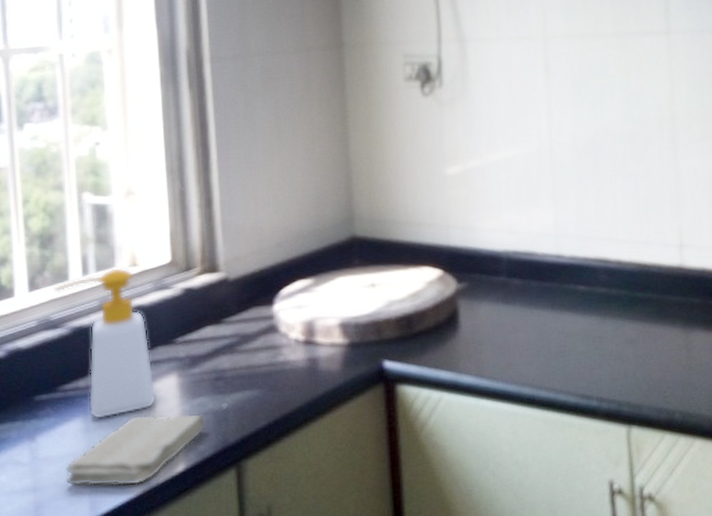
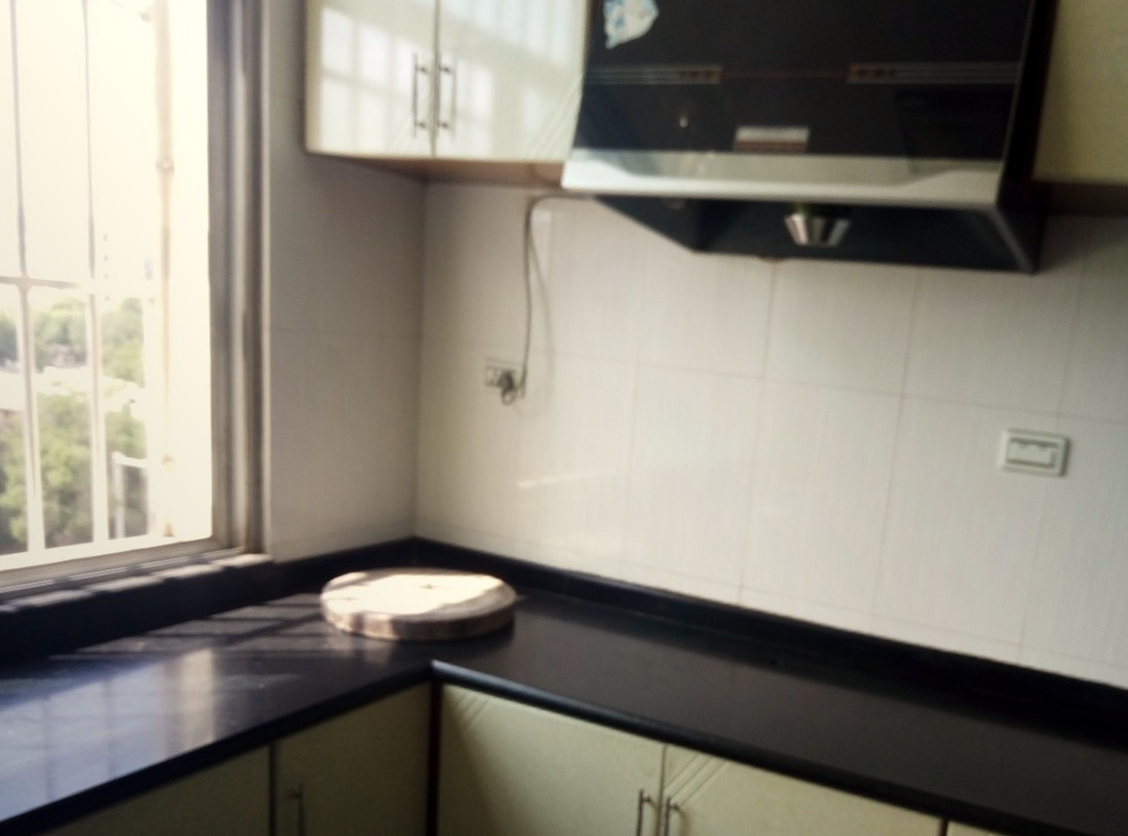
soap bottle: present [54,267,156,419] -> none [75,535,187,686]
washcloth: present [65,413,207,487] -> none [82,685,241,753]

